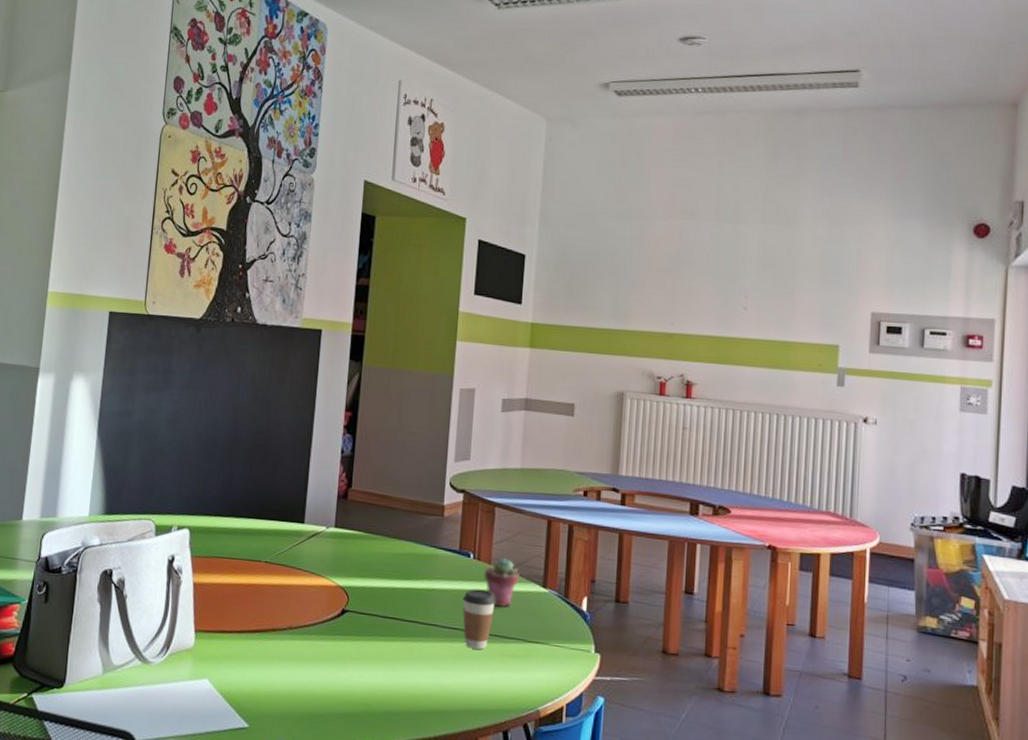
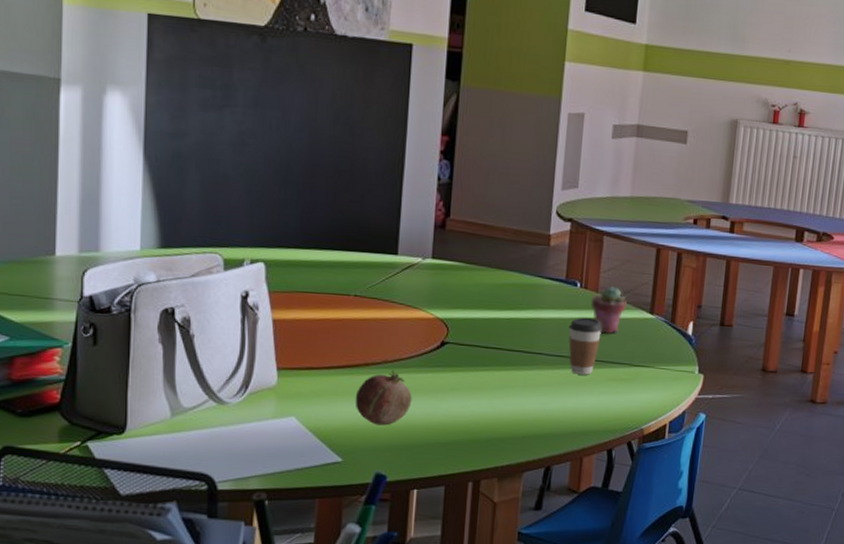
fruit: none [262,637,314,693] -> present [355,370,412,426]

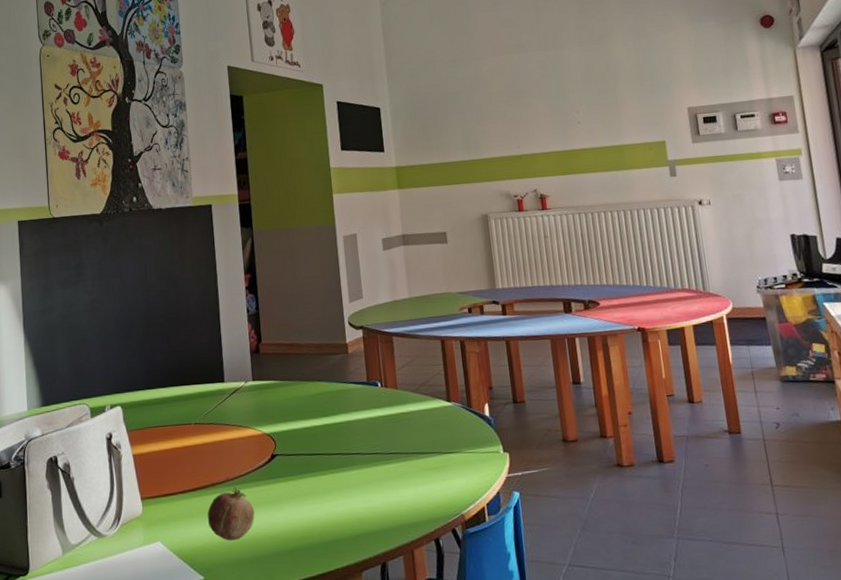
coffee cup: present [568,317,602,375] -> none [377,413,408,469]
potted succulent: present [590,286,627,334] -> none [392,381,425,426]

